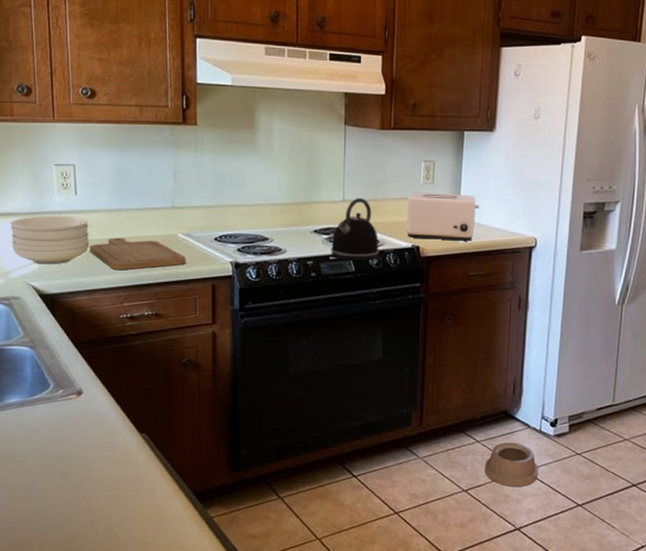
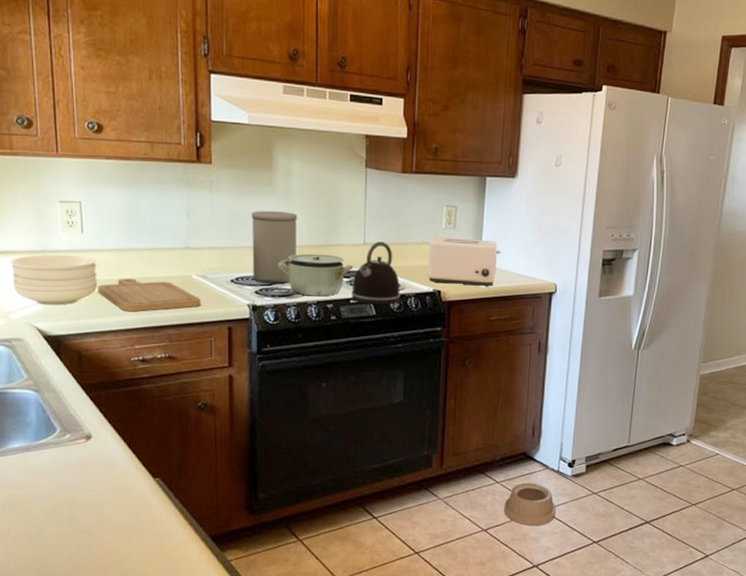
canister: none [234,169,279,241] -> present [251,210,298,284]
saucepan: none [259,211,333,254] -> present [278,253,353,297]

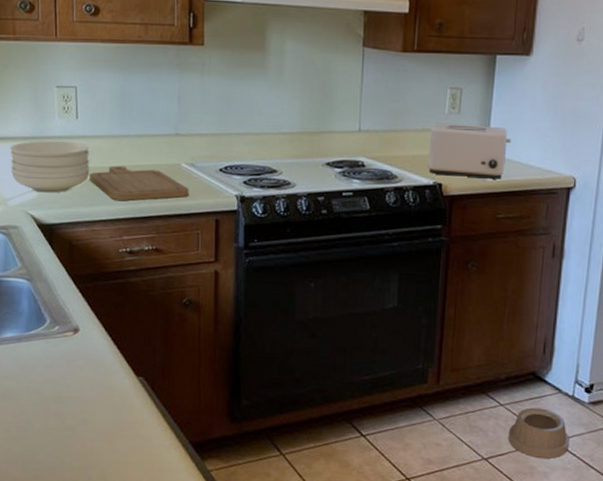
canister: present [251,210,298,284] -> none [241,94,290,174]
saucepan: present [278,253,353,297] -> none [268,141,347,188]
kettle: present [350,241,401,305] -> none [343,128,397,199]

